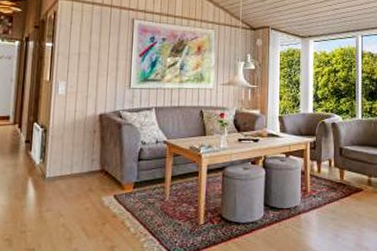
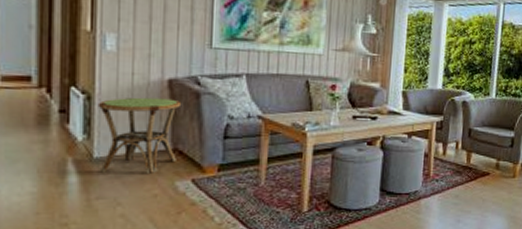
side table: none [49,129,108,190] -> present [97,97,182,173]

